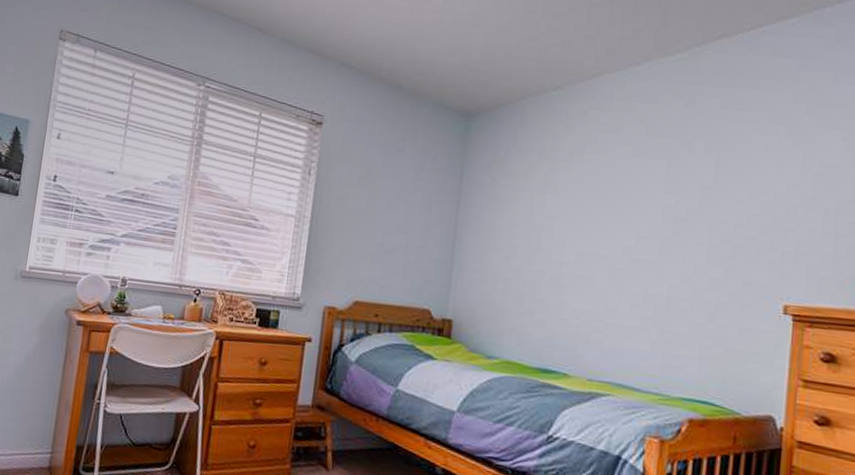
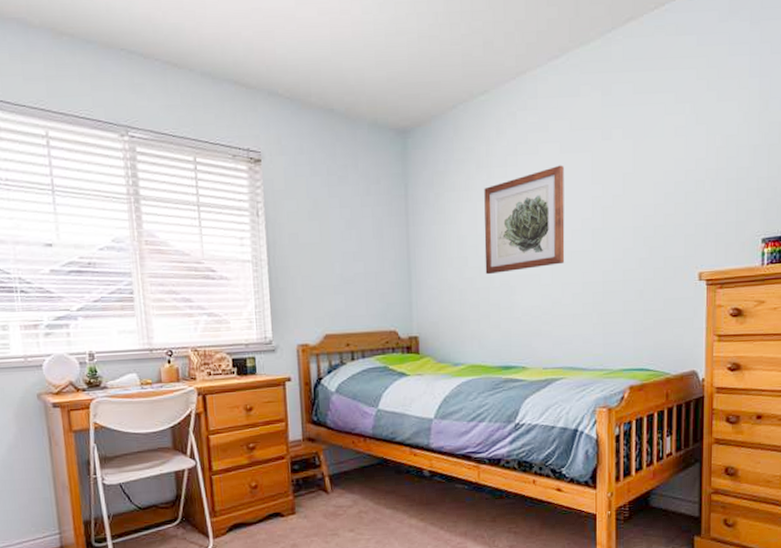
wall art: none [535,168,635,271] -> present [484,165,565,275]

